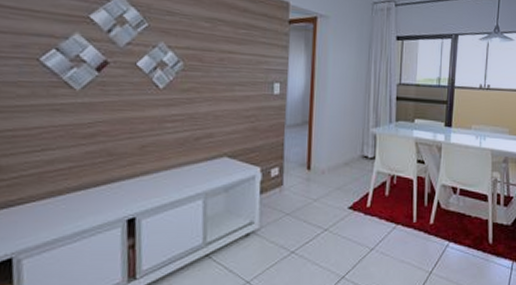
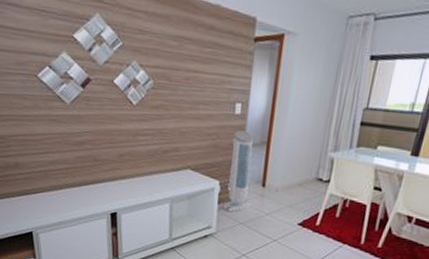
air purifier: none [265,111,296,202] -> present [222,130,253,212]

